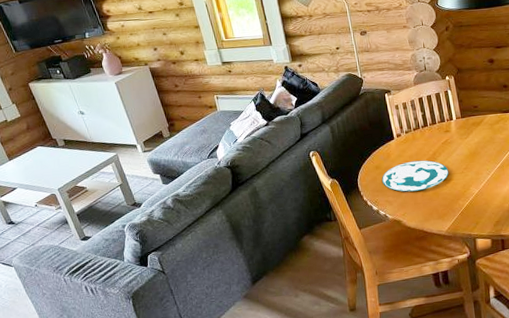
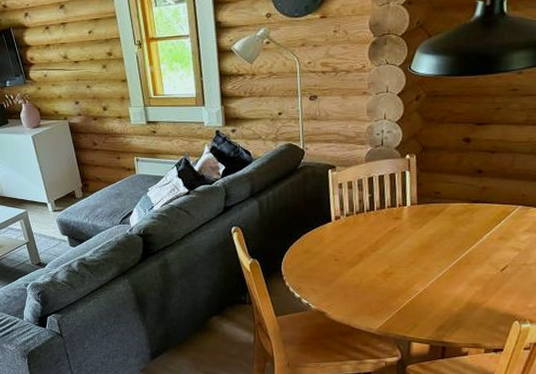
plate: present [381,160,449,192] -> none [309,248,392,282]

